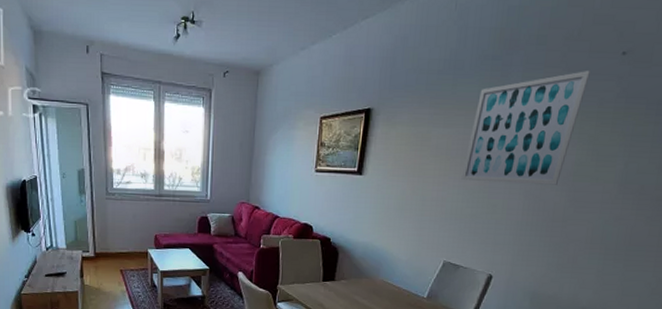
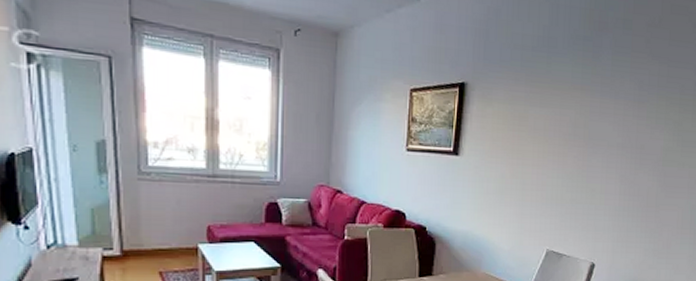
wall art: present [461,70,591,185] -> none [560,57,671,170]

